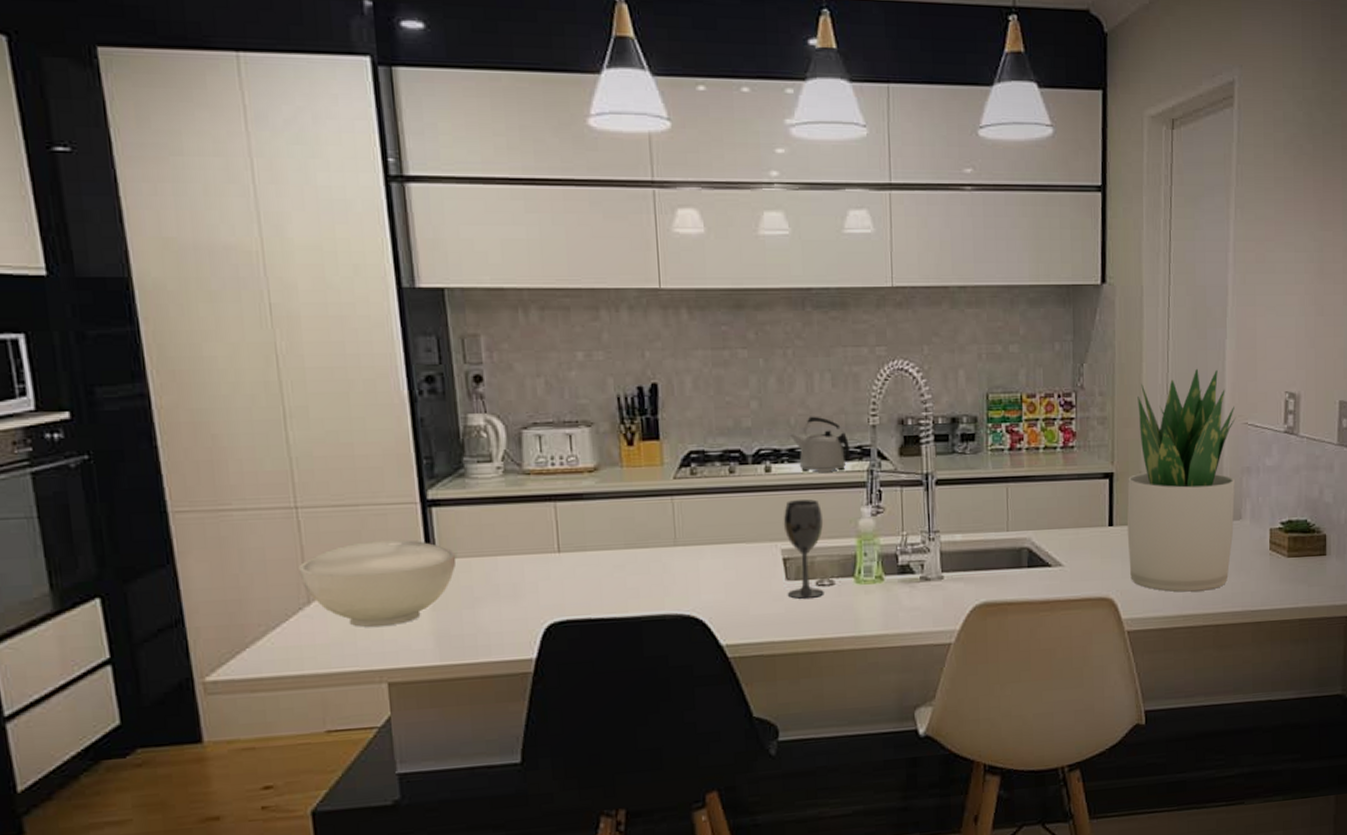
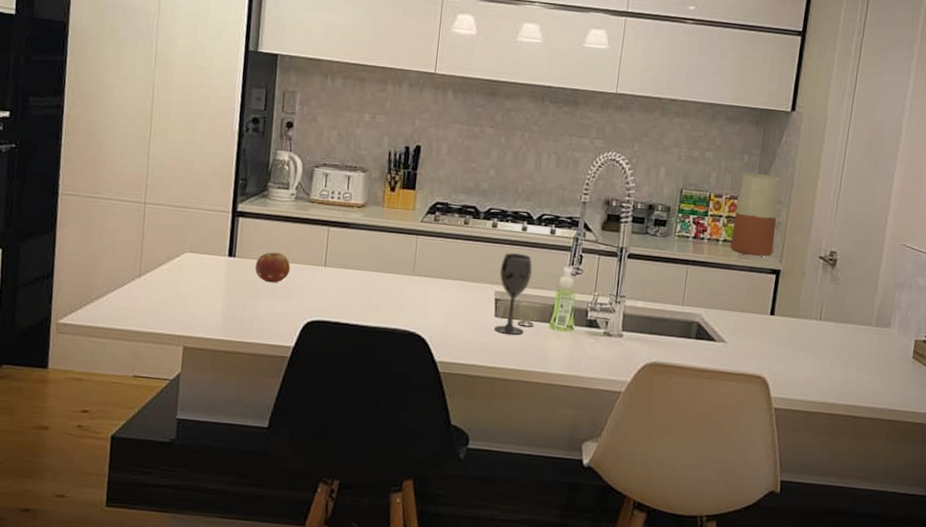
bowl: present [298,540,456,628] -> none [137,236,250,303]
fruit: none [465,544,514,584] -> present [255,252,291,283]
kettle: present [790,416,851,473] -> none [516,187,563,235]
vase: none [1052,363,1103,461] -> present [729,173,781,257]
planter: present [1127,368,1236,592] -> none [783,192,896,385]

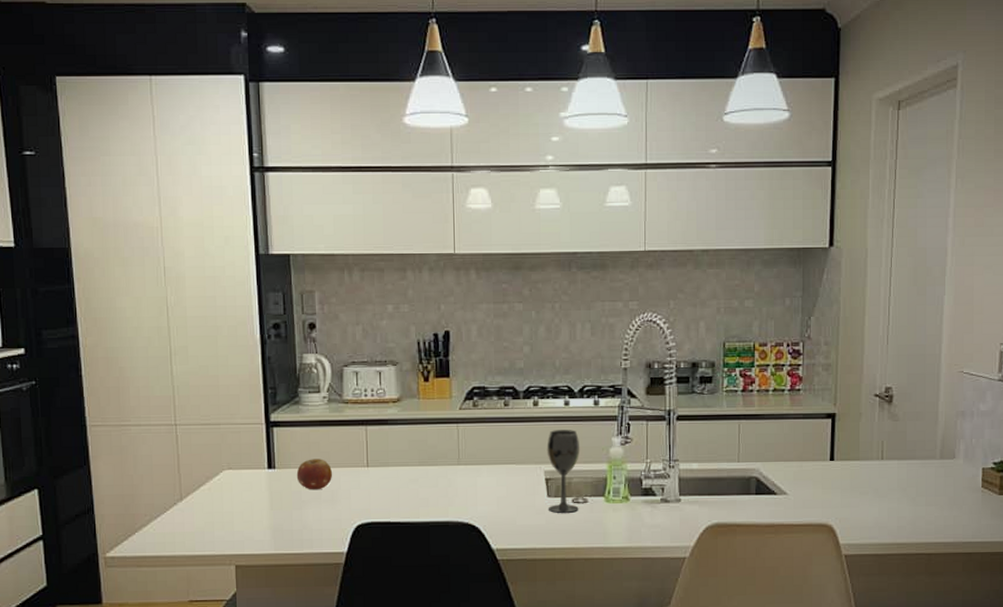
vase: present [729,173,781,257] -> none [780,317,826,403]

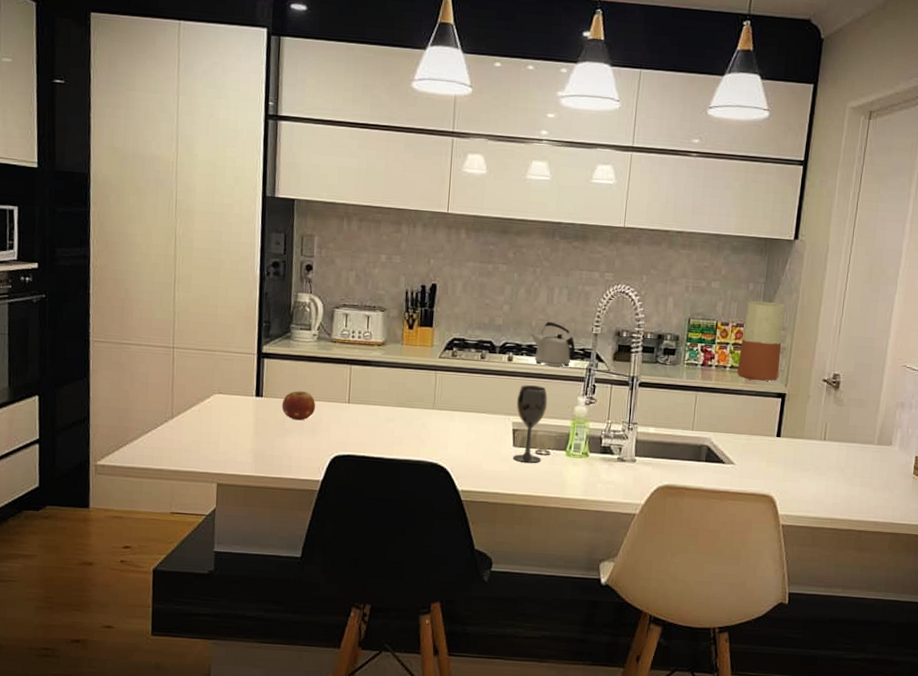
kettle: none [555,359,605,408] -> present [530,321,576,367]
vase: none [780,317,826,403] -> present [736,301,786,382]

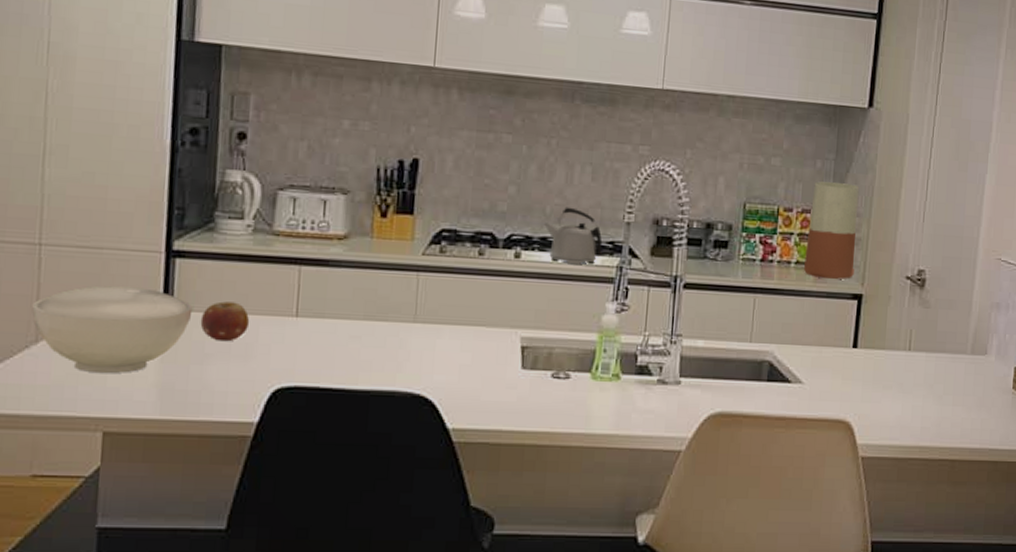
bowl: none [169,378,277,442] -> present [31,286,193,374]
wine glass: present [513,385,548,463] -> none [522,289,567,390]

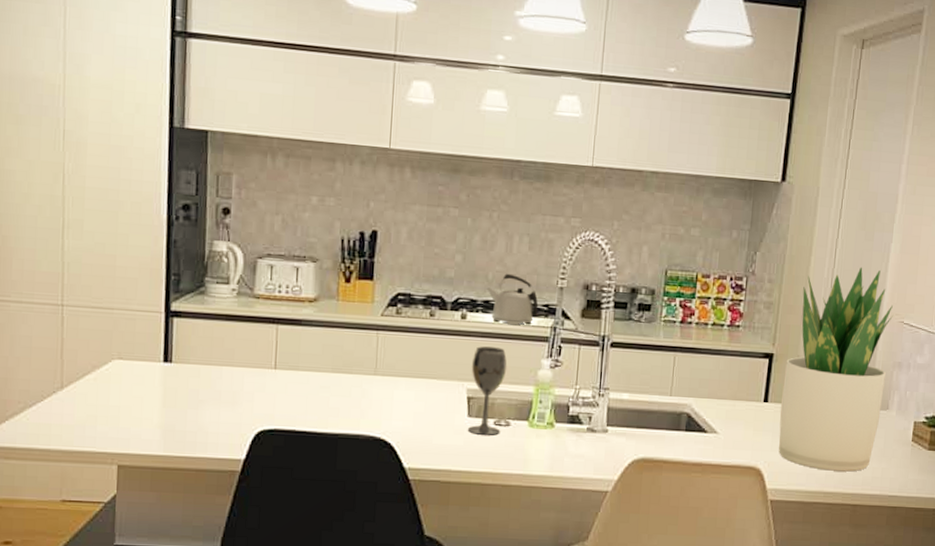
bowl: present [31,286,193,374] -> none [57,341,189,416]
fruit: present [200,301,250,342] -> none [195,355,236,390]
wine glass: none [522,289,567,390] -> present [468,346,508,435]
vase: present [803,181,860,280] -> none [719,250,772,340]
planter: none [869,199,990,424] -> present [779,267,893,472]

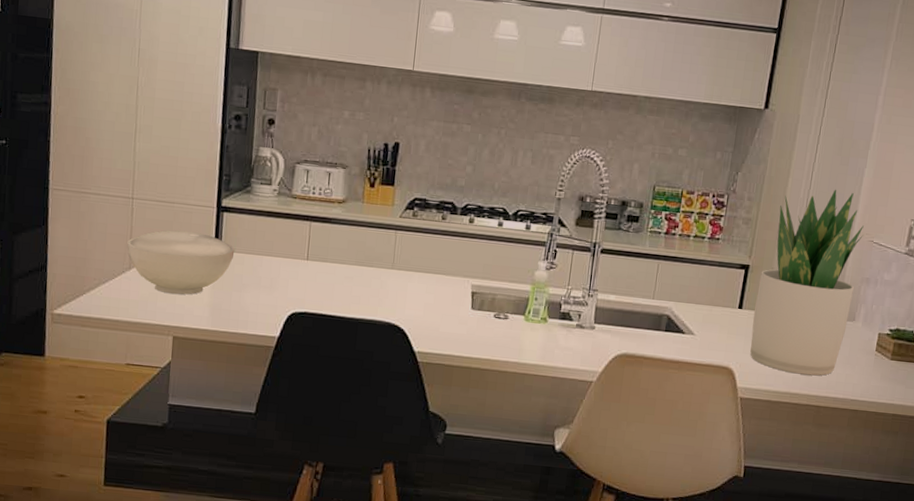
bowl: none [57,341,189,416] -> present [127,230,235,295]
wine glass: present [468,346,508,435] -> none [471,247,508,327]
kettle: present [487,273,539,326] -> none [493,184,538,231]

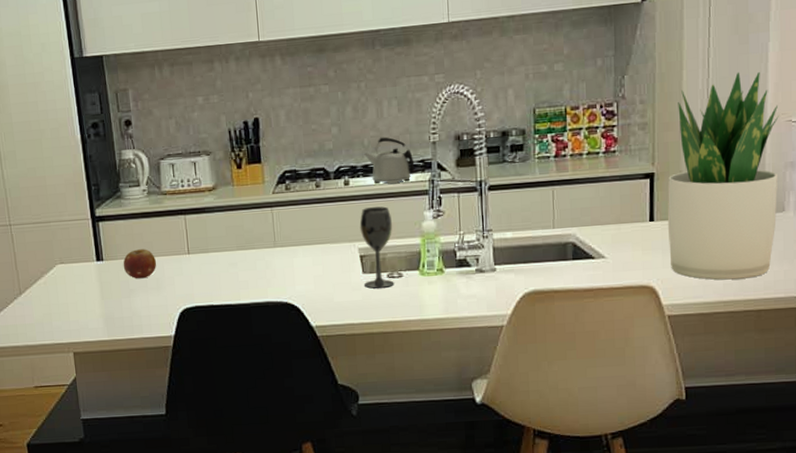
bowl: present [127,230,235,295] -> none [13,247,117,312]
fruit: none [240,246,275,276] -> present [123,249,157,279]
wine glass: none [471,247,508,327] -> present [359,206,394,289]
kettle: none [493,184,538,231] -> present [364,137,415,185]

